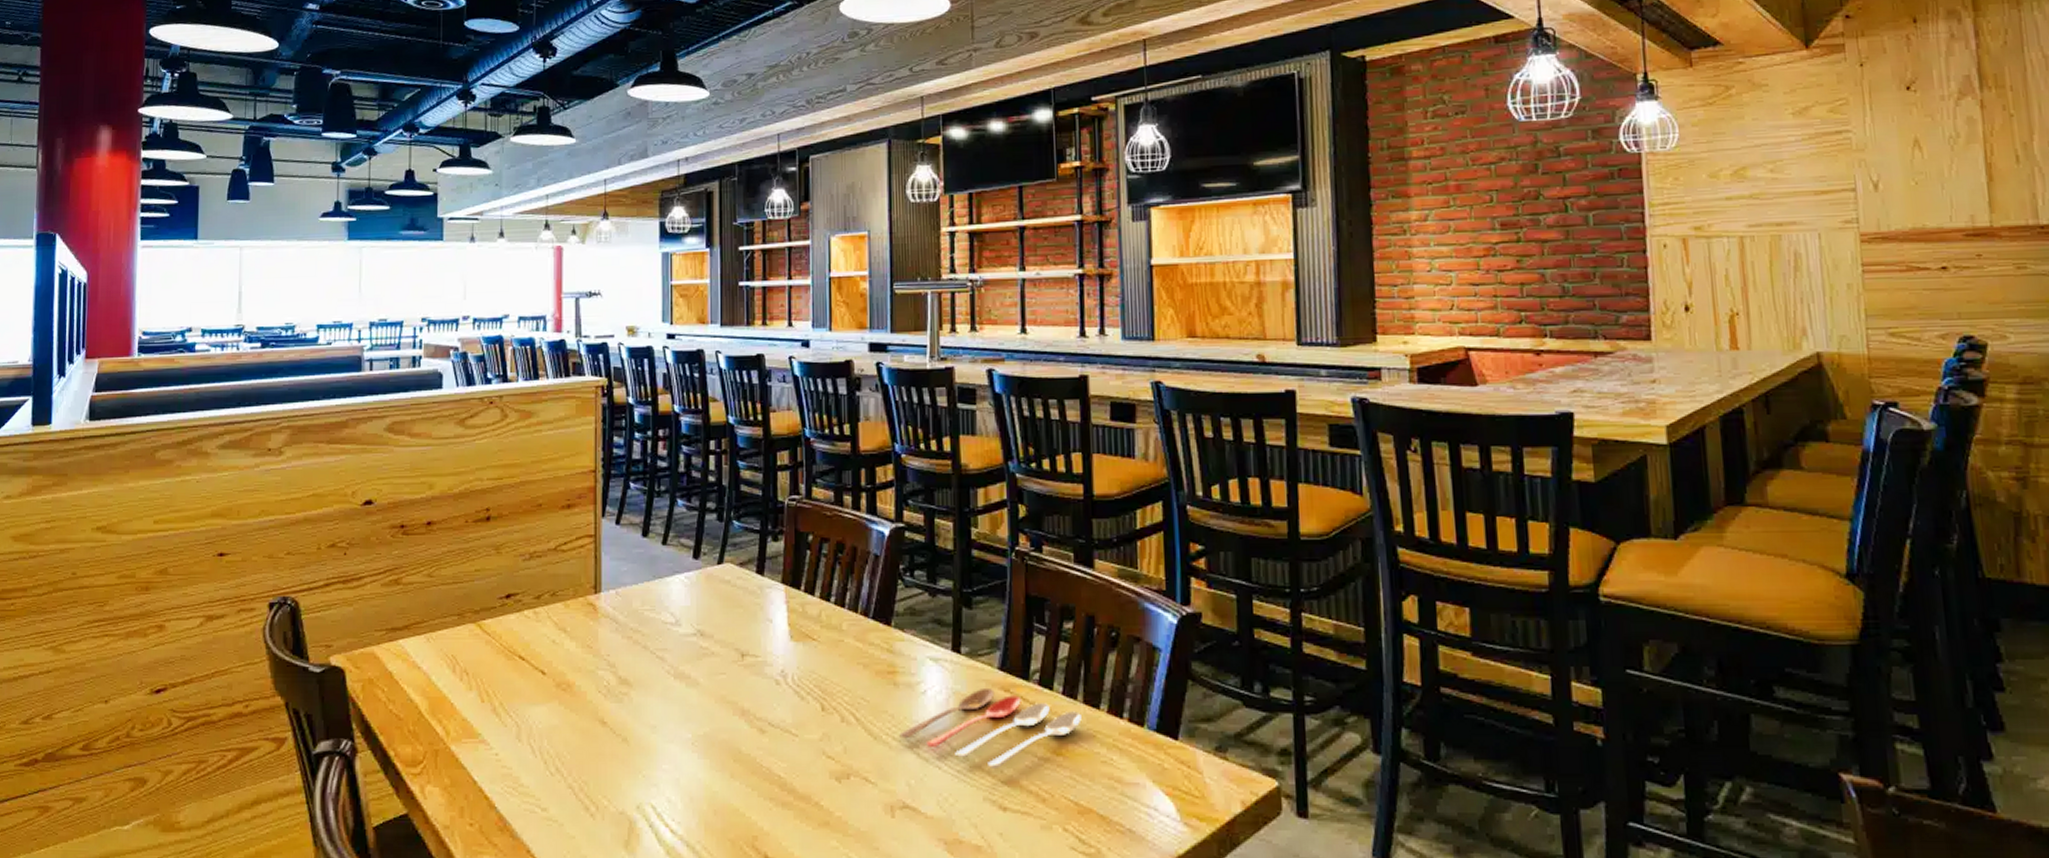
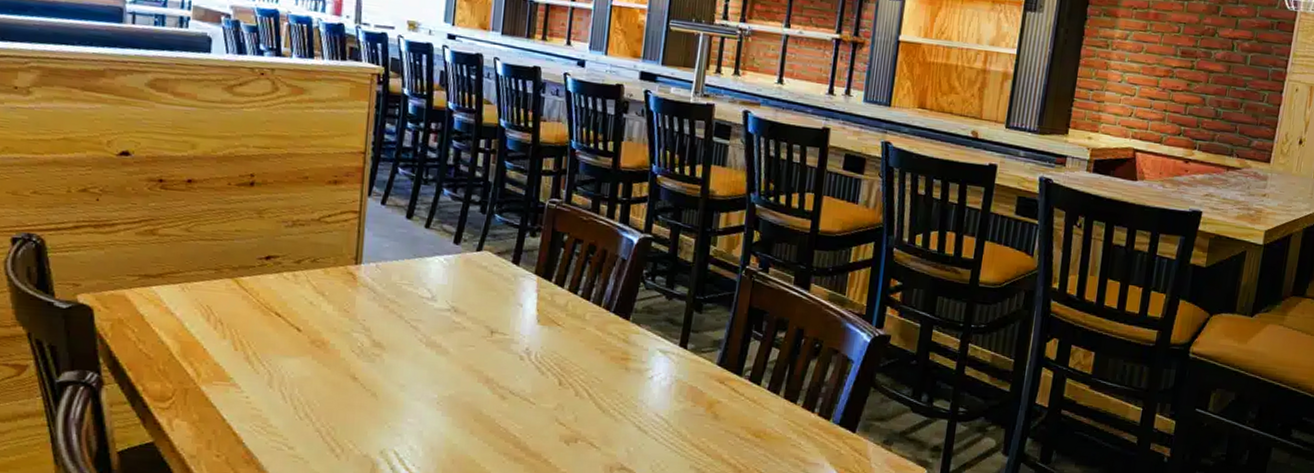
cooking utensil: present [899,689,1082,768] -> none [625,379,781,444]

